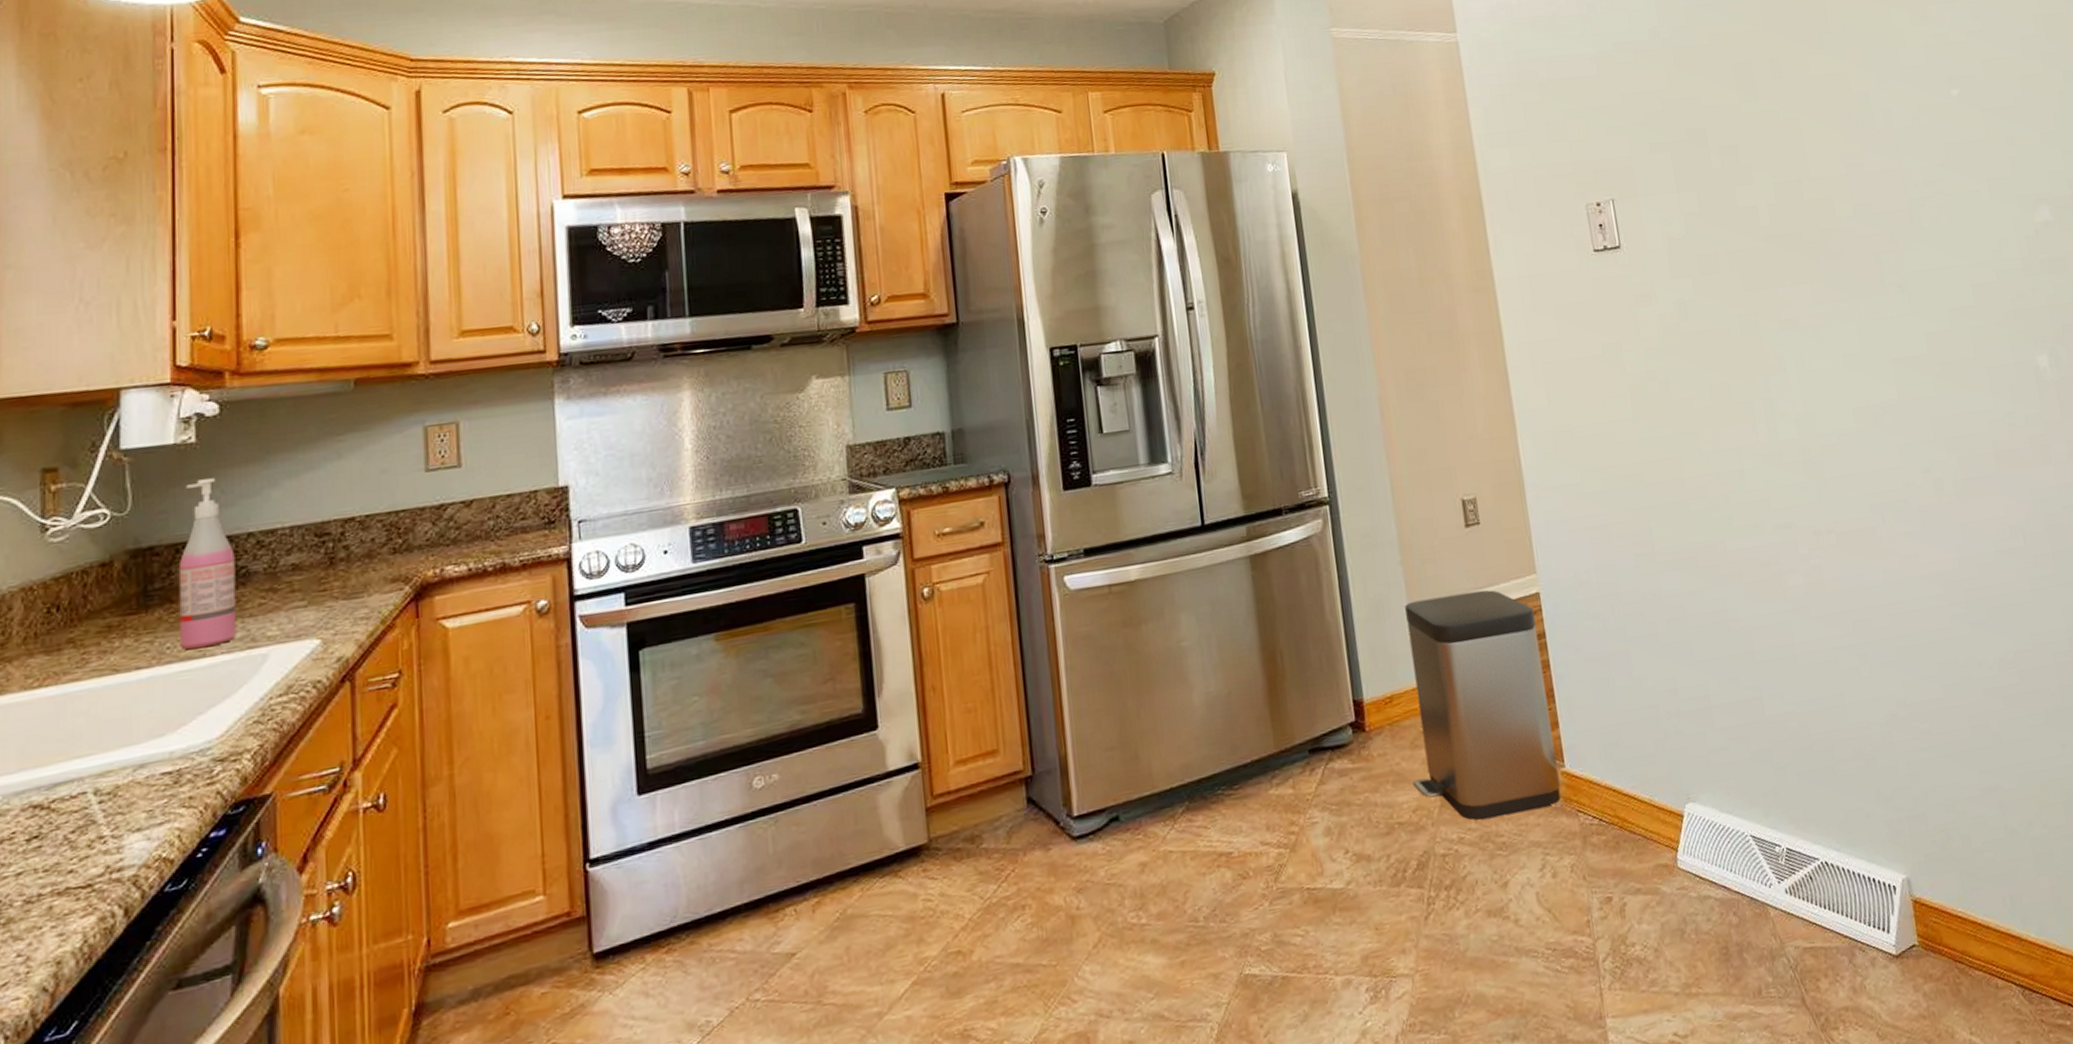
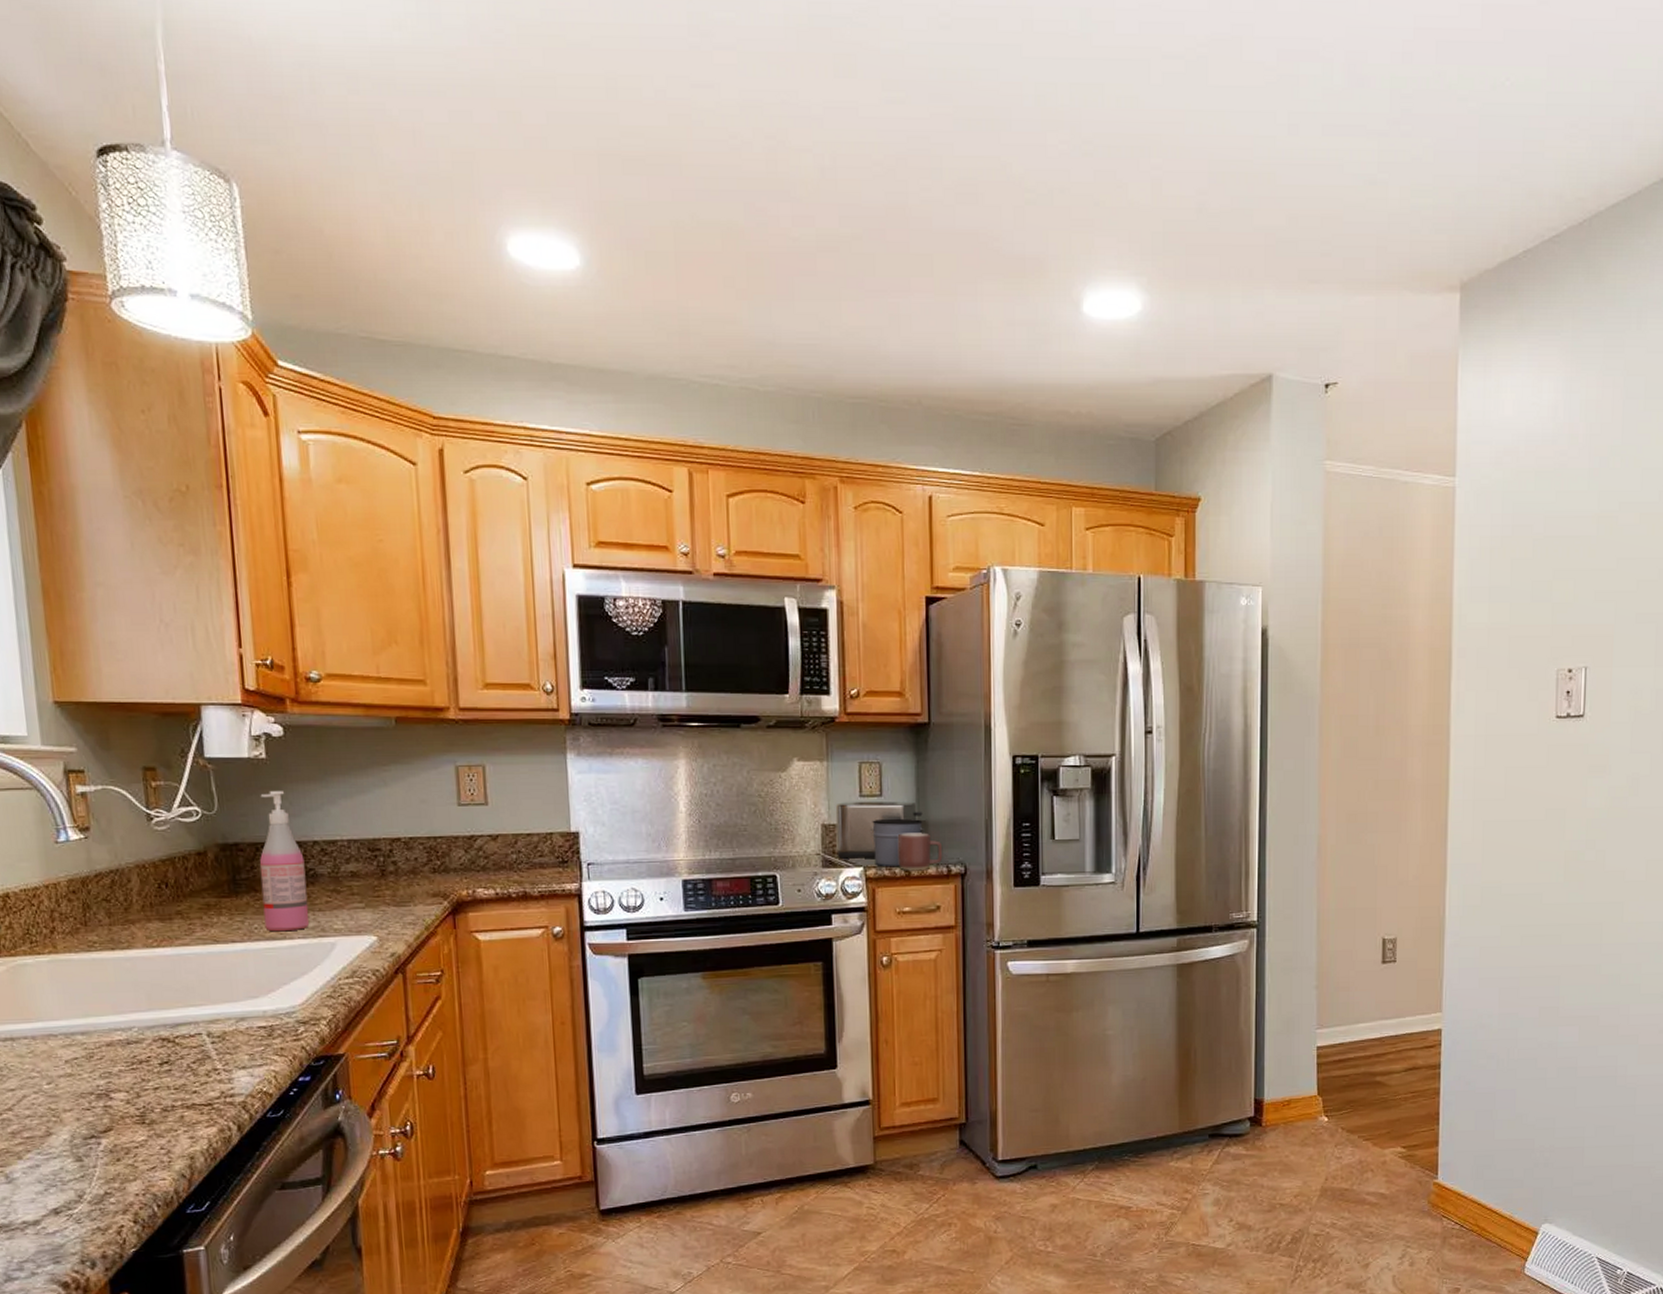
toaster: none [860,409,958,481] -> present [835,801,923,859]
bucket: none [901,427,963,485] -> present [871,819,926,866]
mug: none [931,442,984,487] -> present [897,833,943,871]
pedal bin: present [1405,590,1561,820] -> none [1297,1020,1434,1211]

